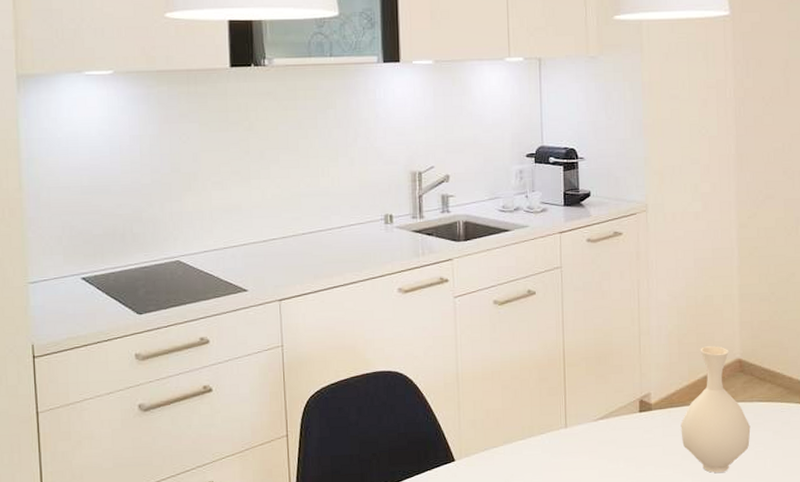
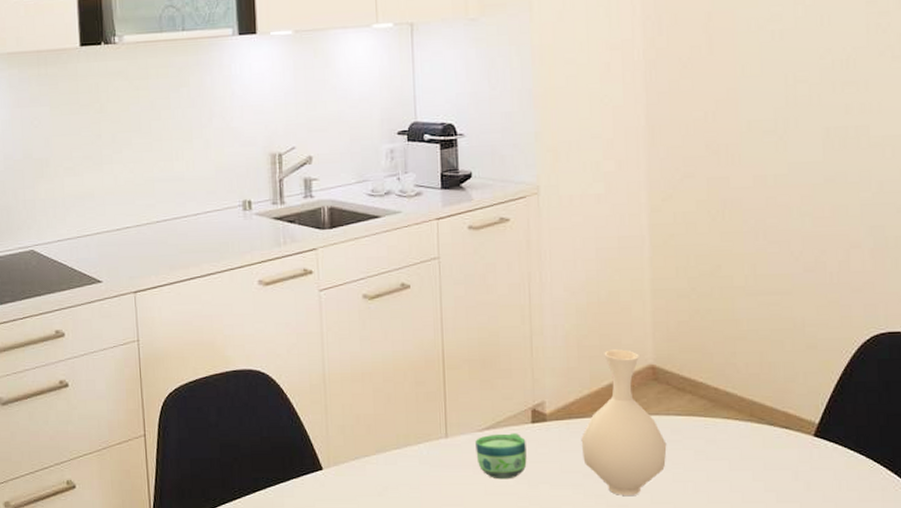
cup: none [591,422,635,463] -> present [475,433,527,480]

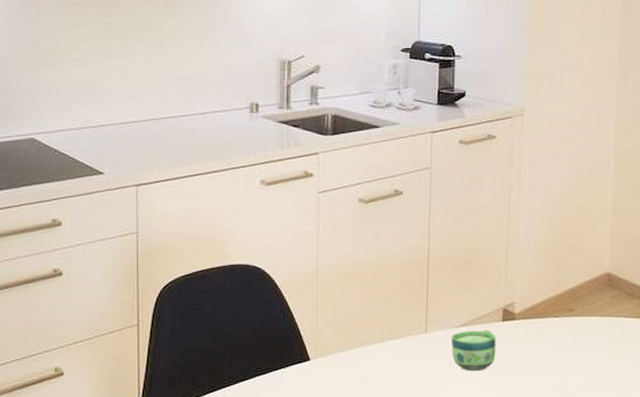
vase: present [581,349,667,495] -> none [543,258,615,387]

